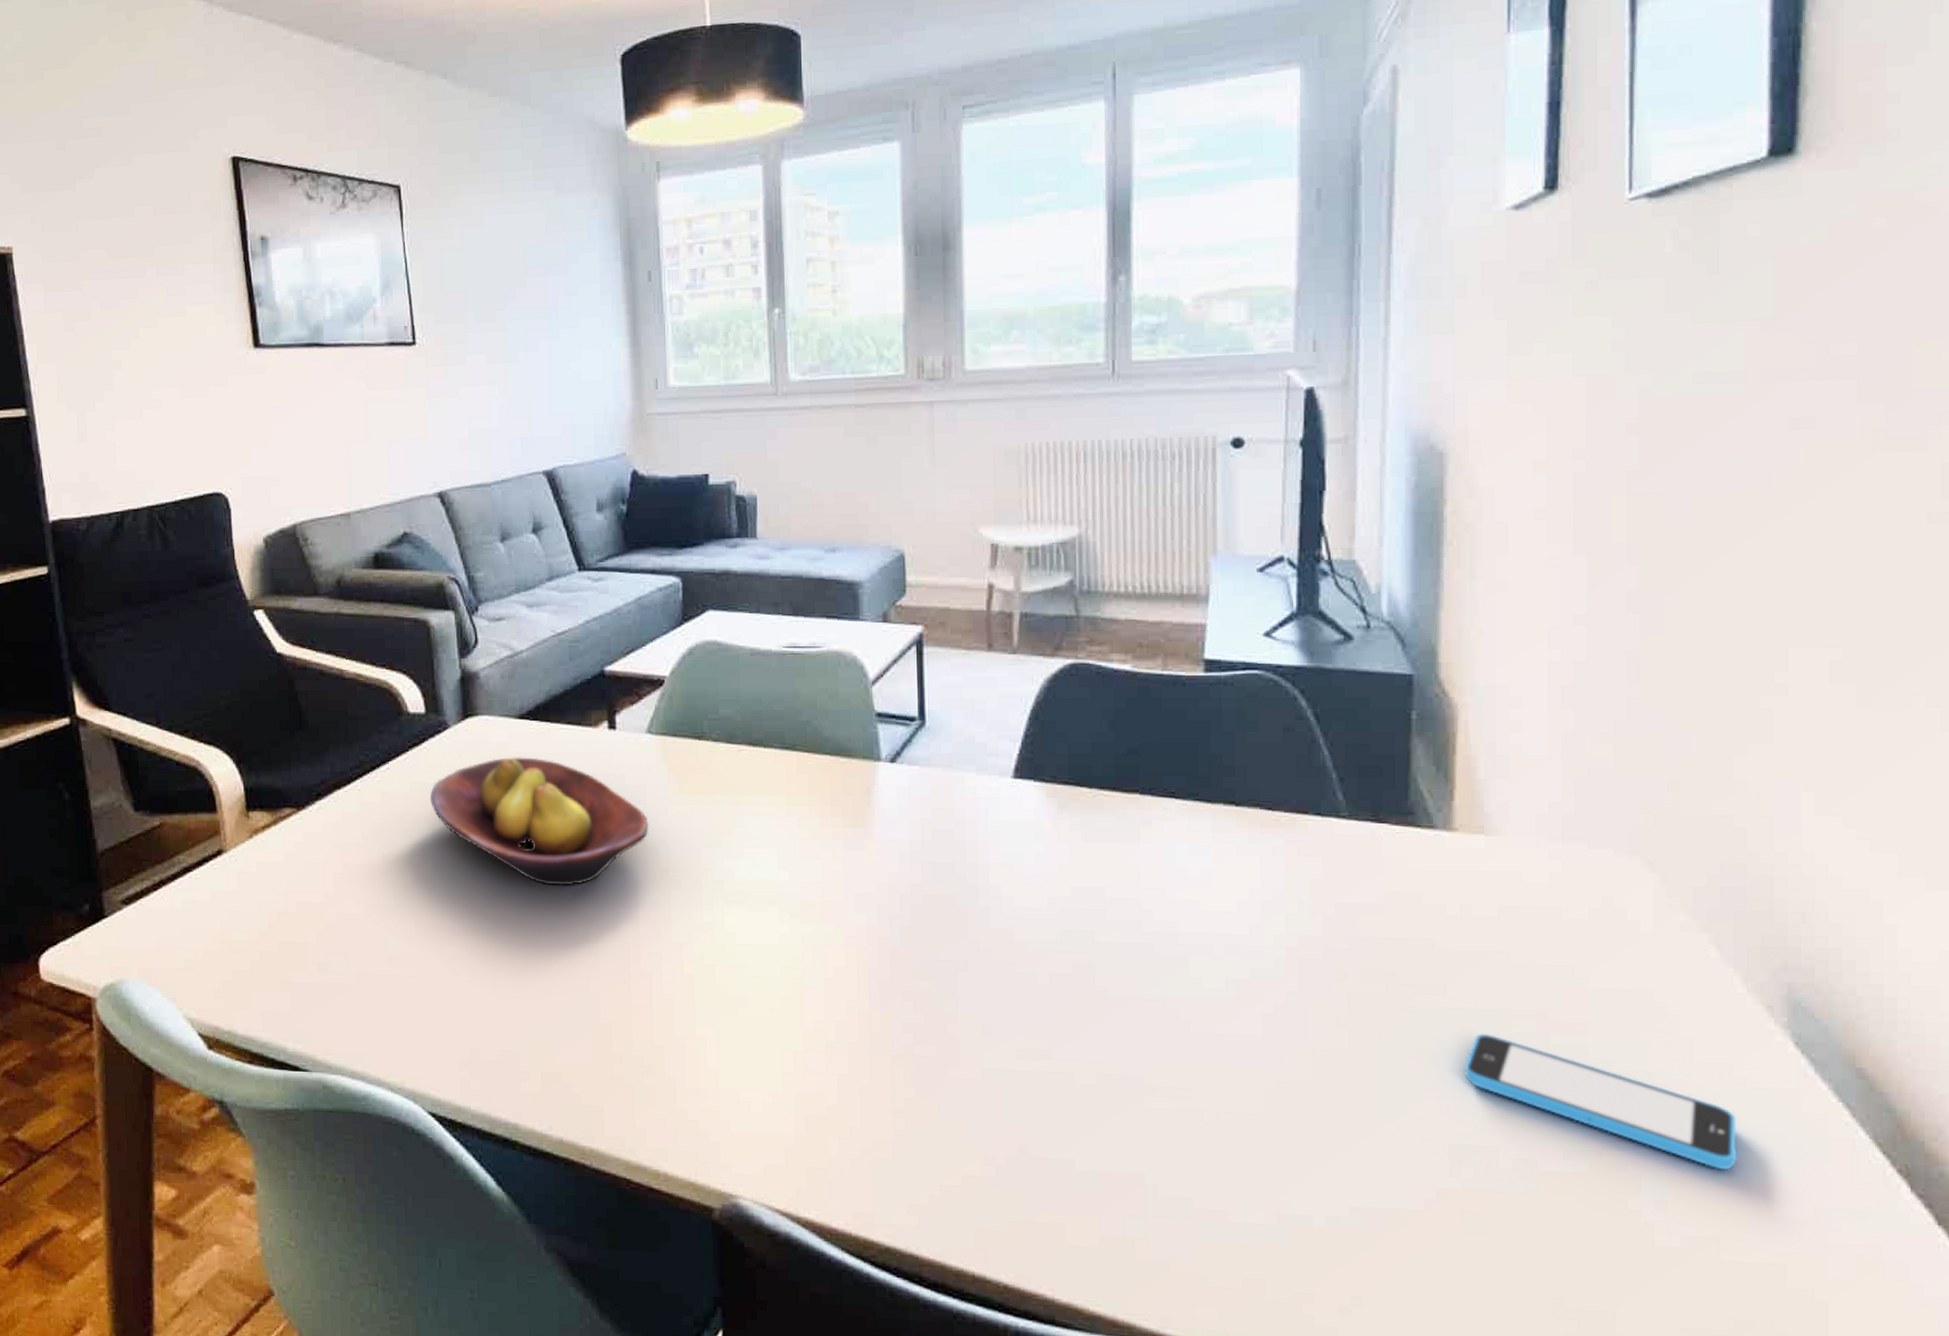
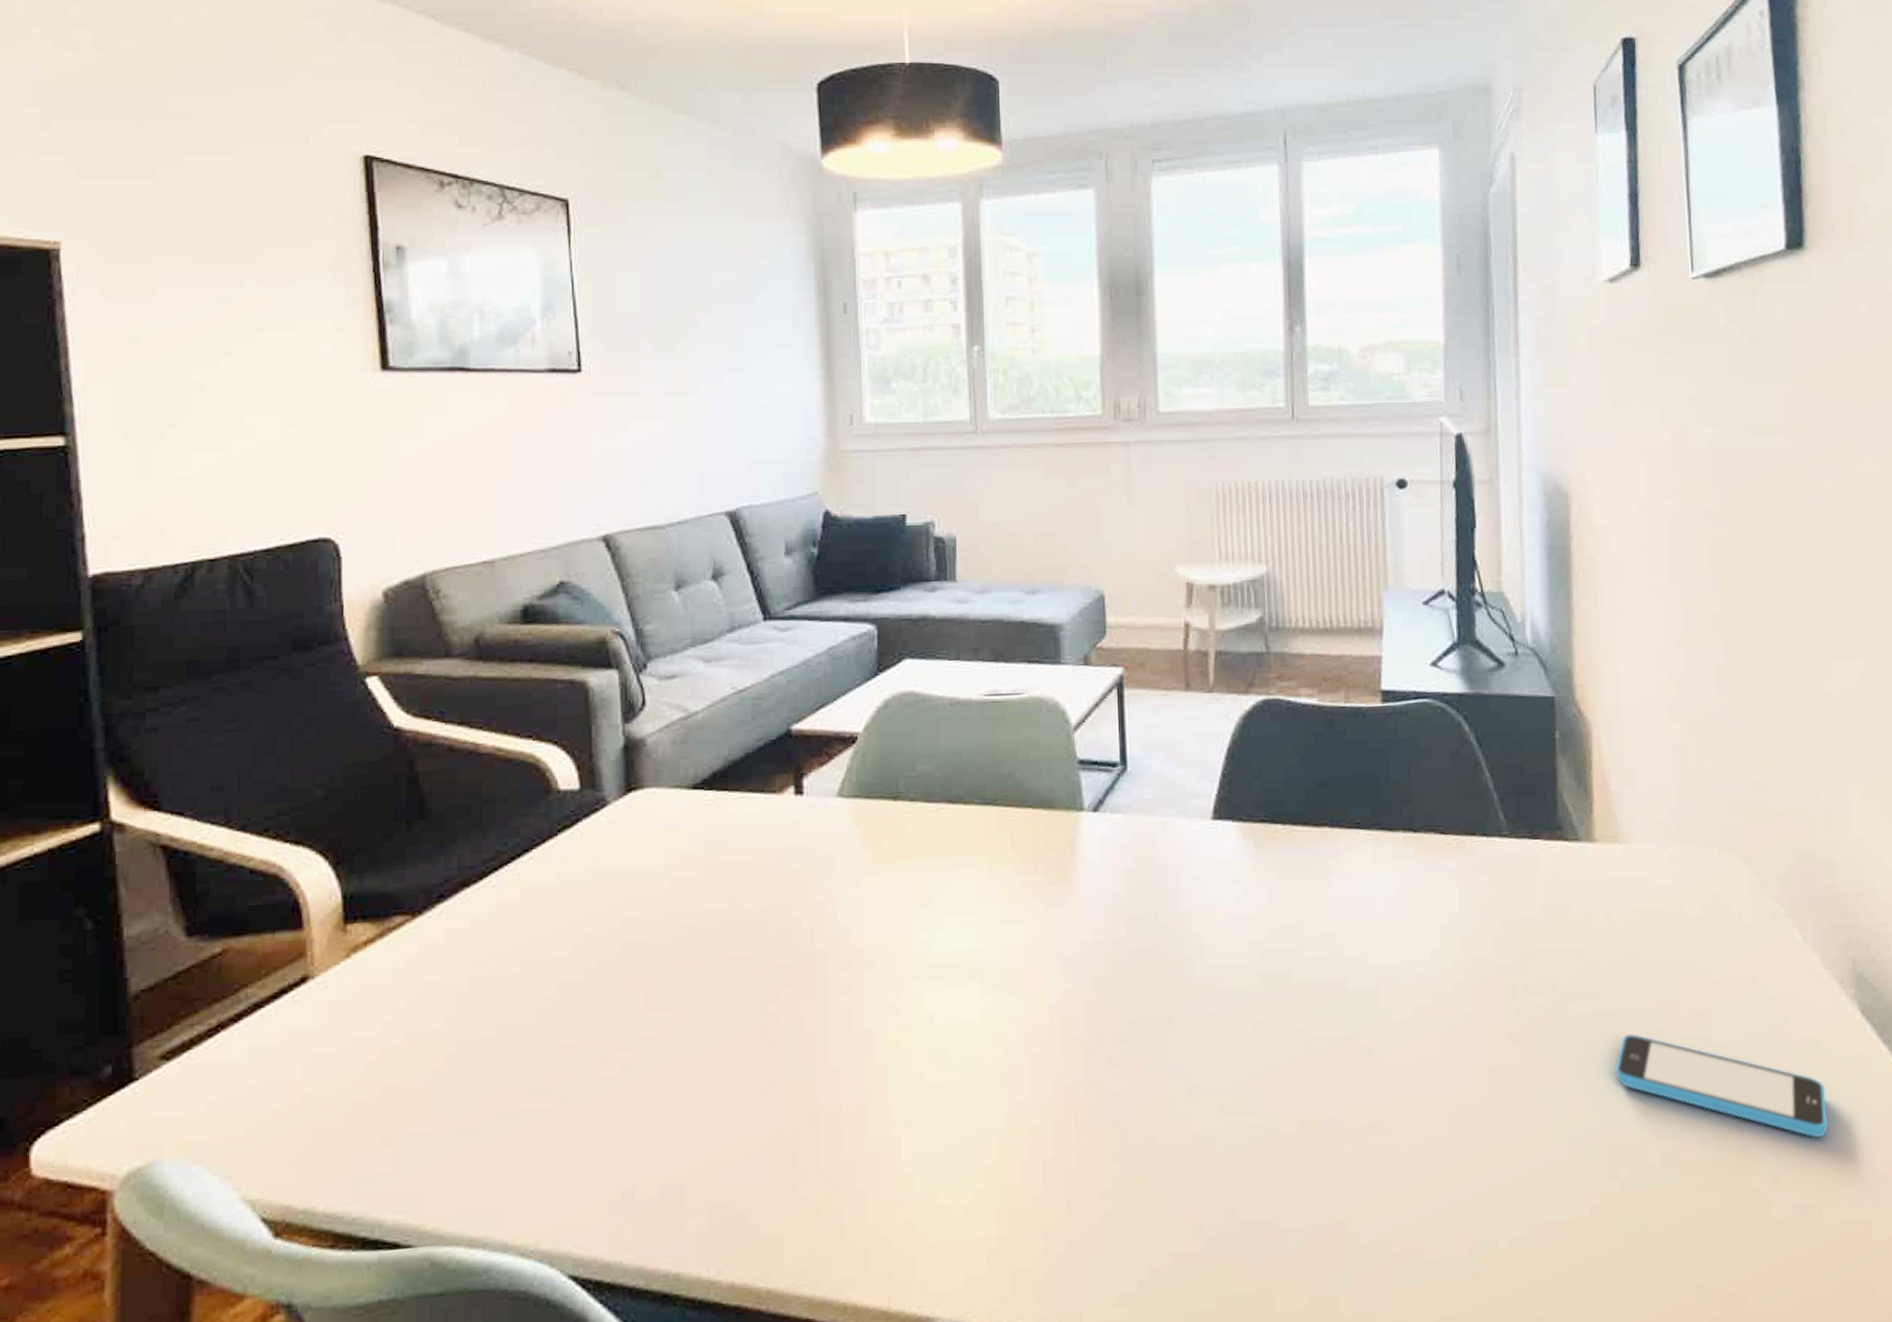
fruit bowl: present [430,757,649,886] -> none [583,832,839,980]

